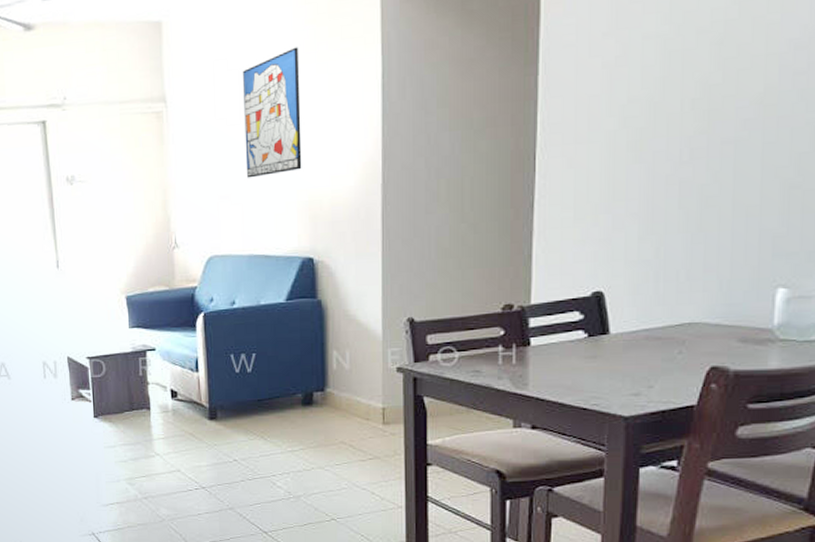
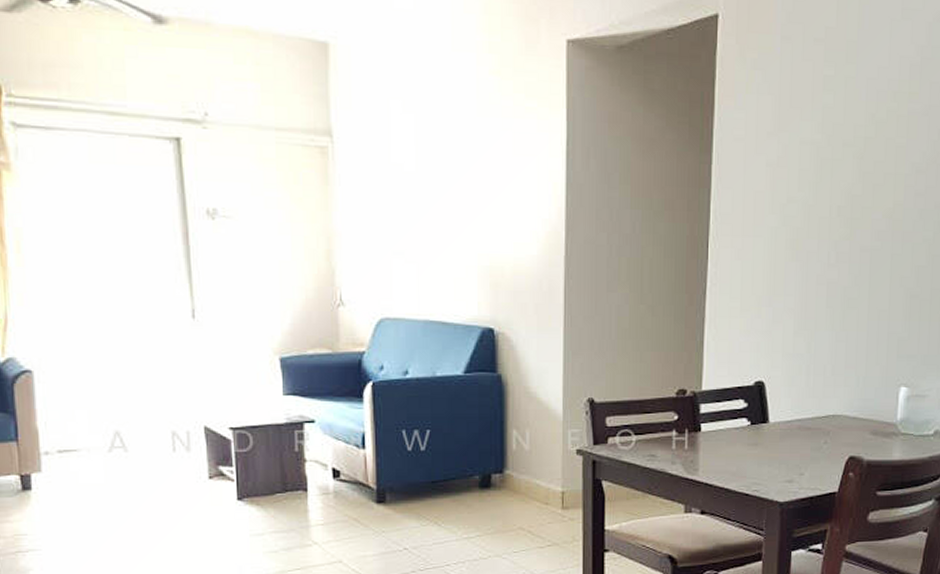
wall art: present [243,47,302,178] -> none [421,98,483,235]

